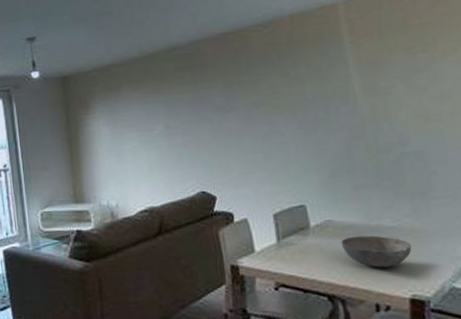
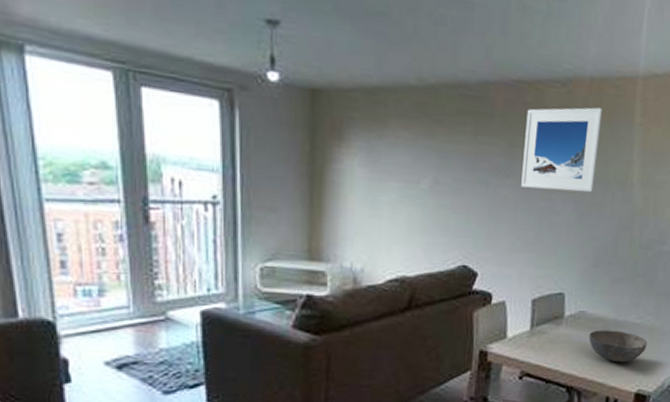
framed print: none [236,37,314,118] -> present [521,107,602,193]

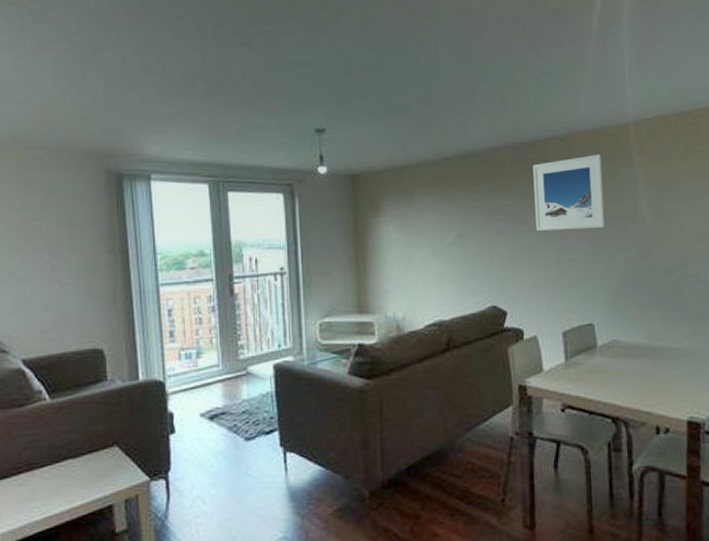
bowl: present [589,330,648,363] -> none [626,356,690,390]

